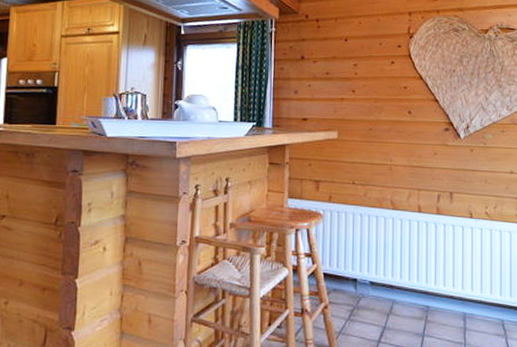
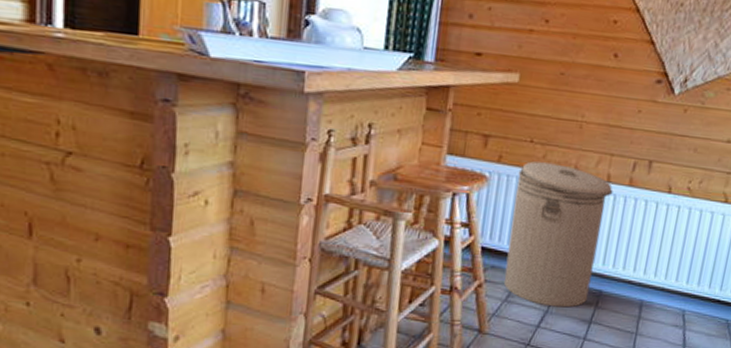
can: none [345,199,425,323] -> present [503,161,613,308]

